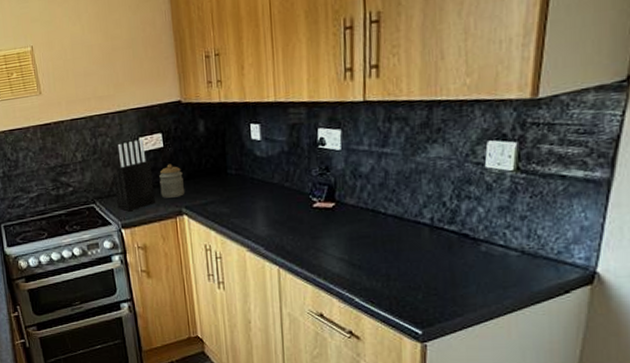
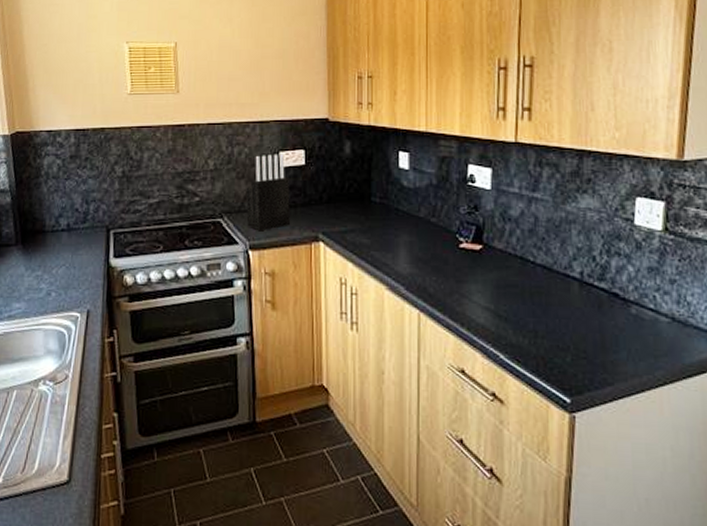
jar: present [159,163,185,198] -> none [297,183,324,221]

